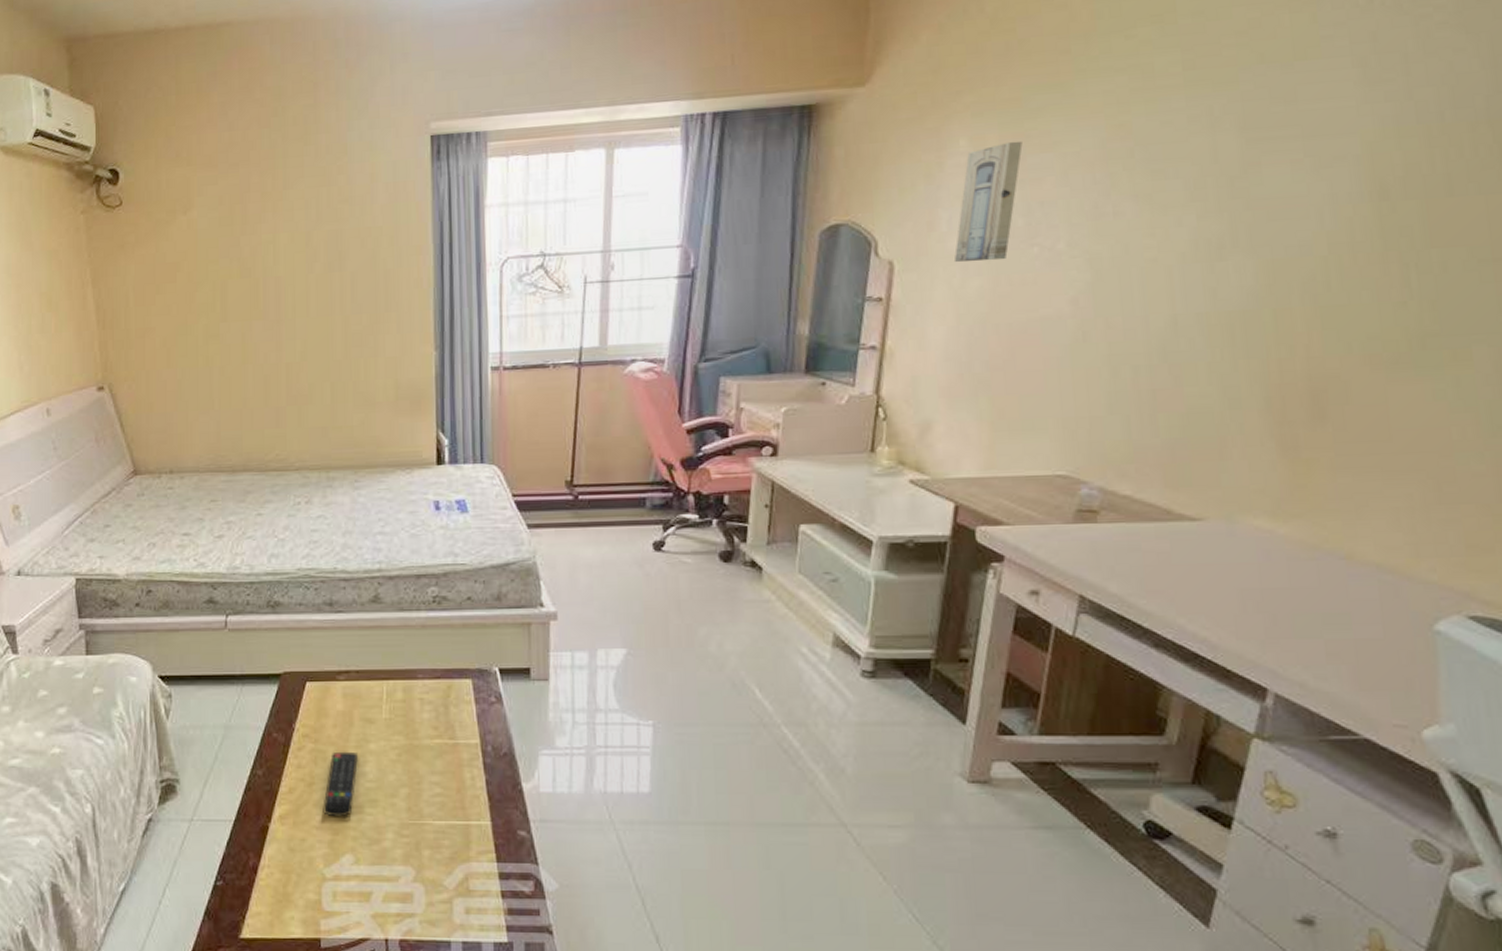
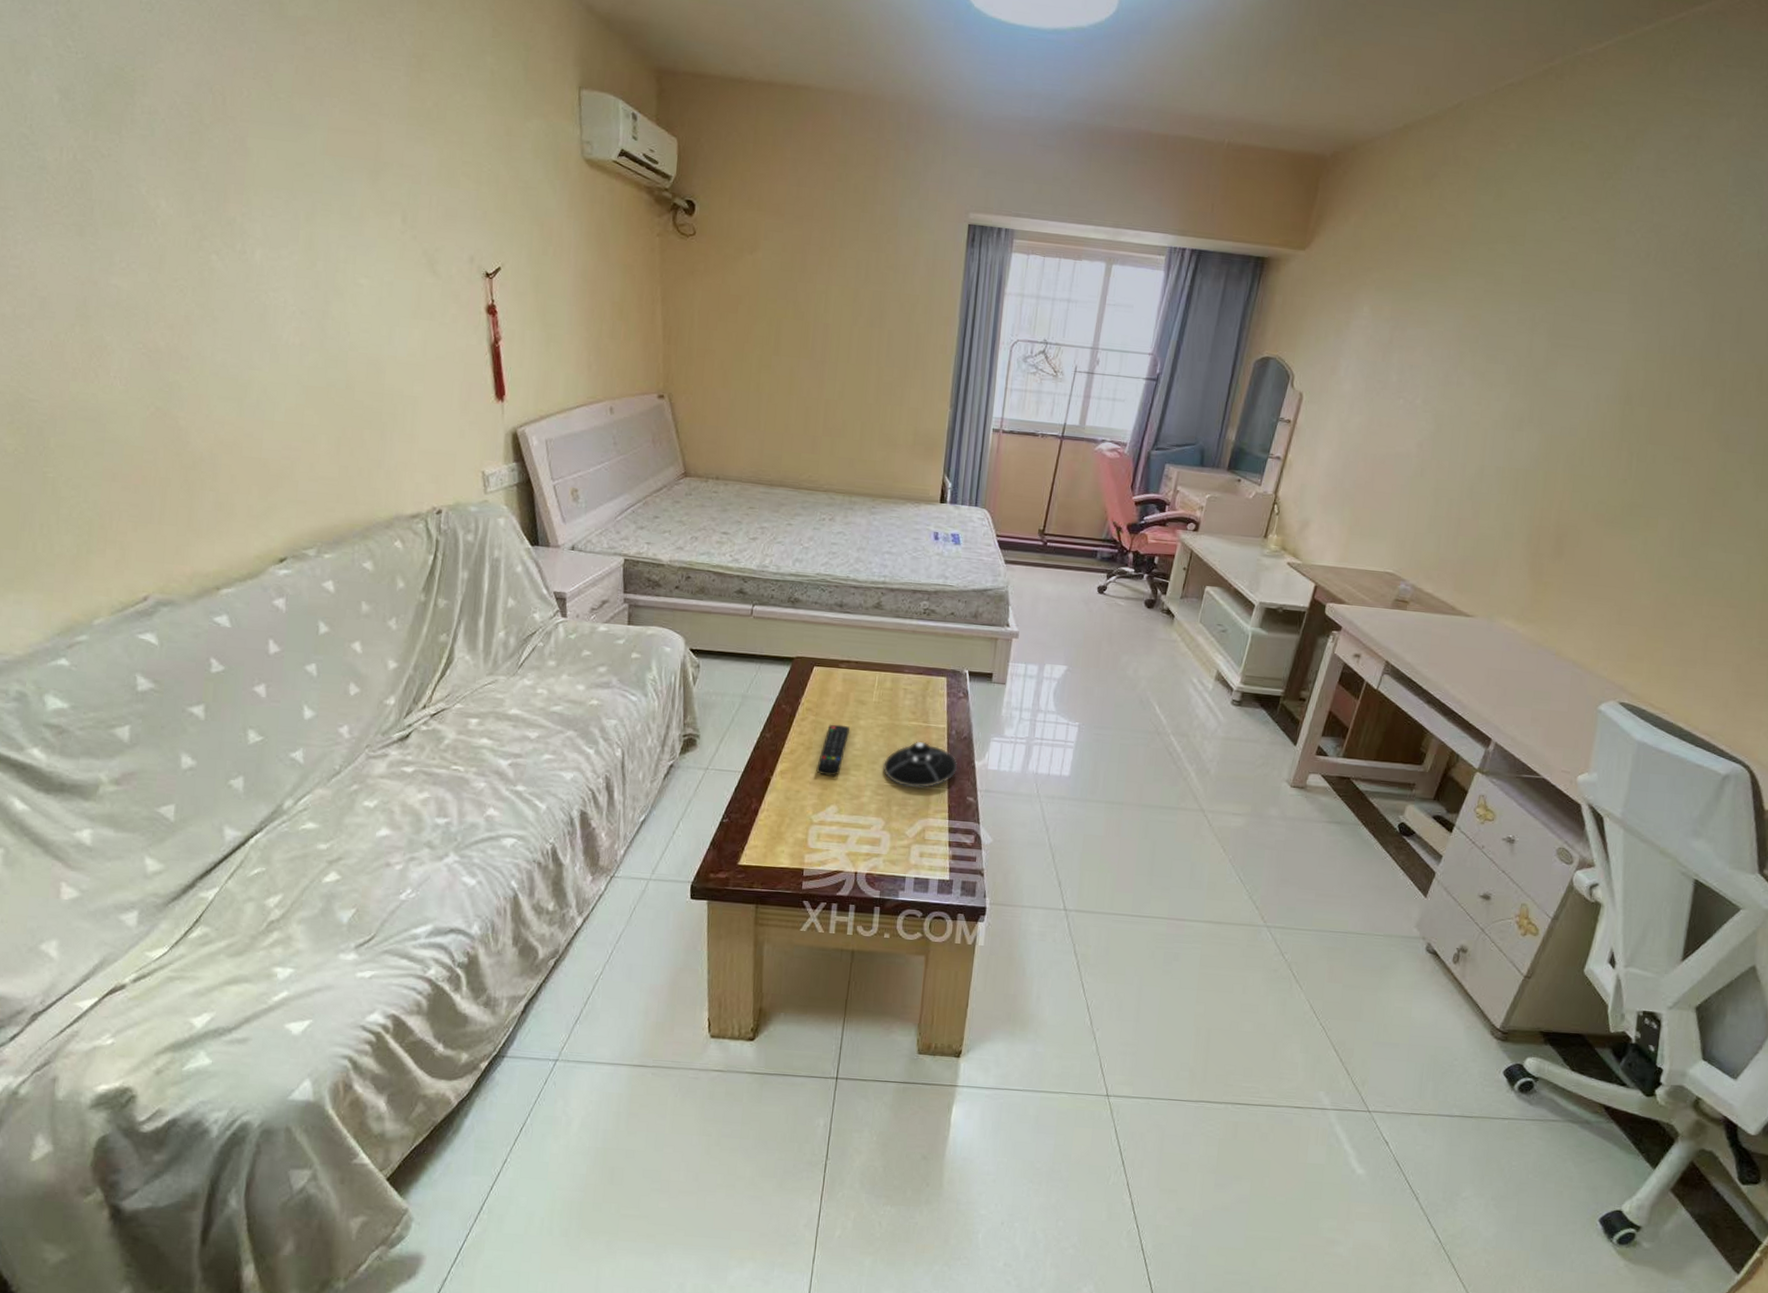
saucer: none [405,763,500,824] -> present [883,741,958,789]
wall art: present [953,141,1023,263] -> none [1344,314,1406,406]

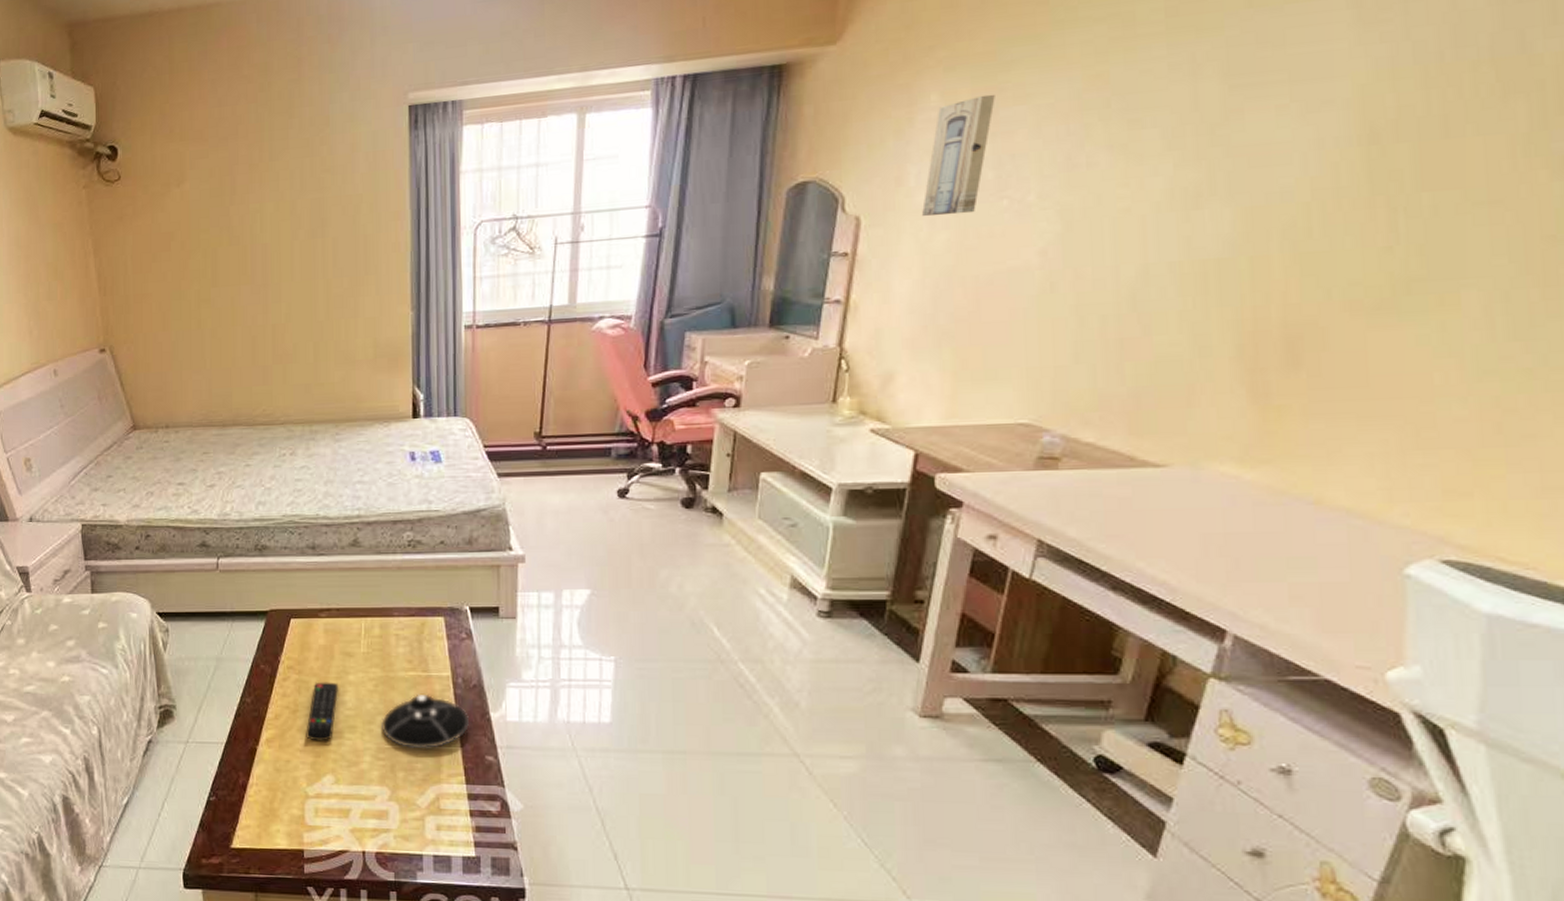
wall art: none [1344,314,1406,406] -> present [921,94,995,217]

